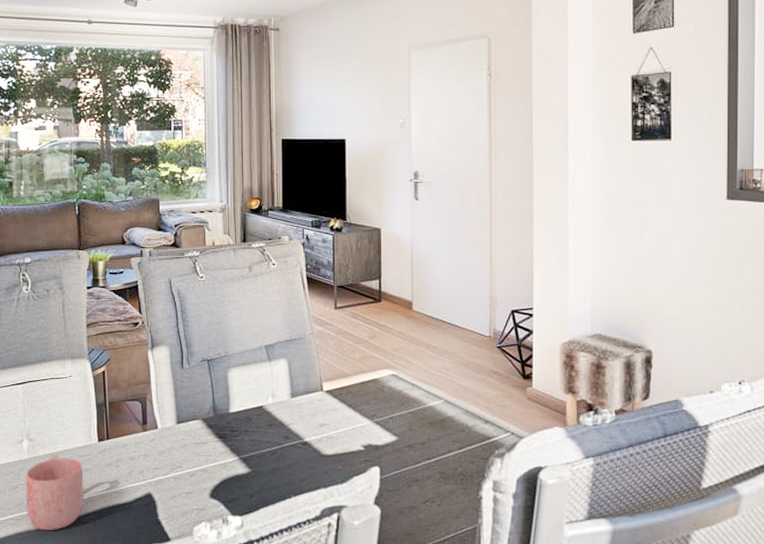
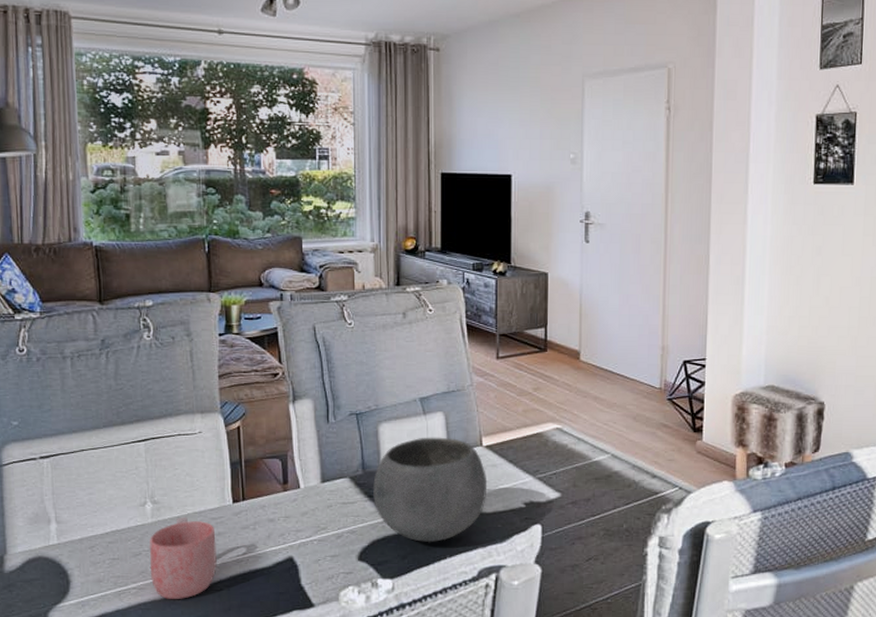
bowl: none [222,382,328,483] -> present [372,437,488,543]

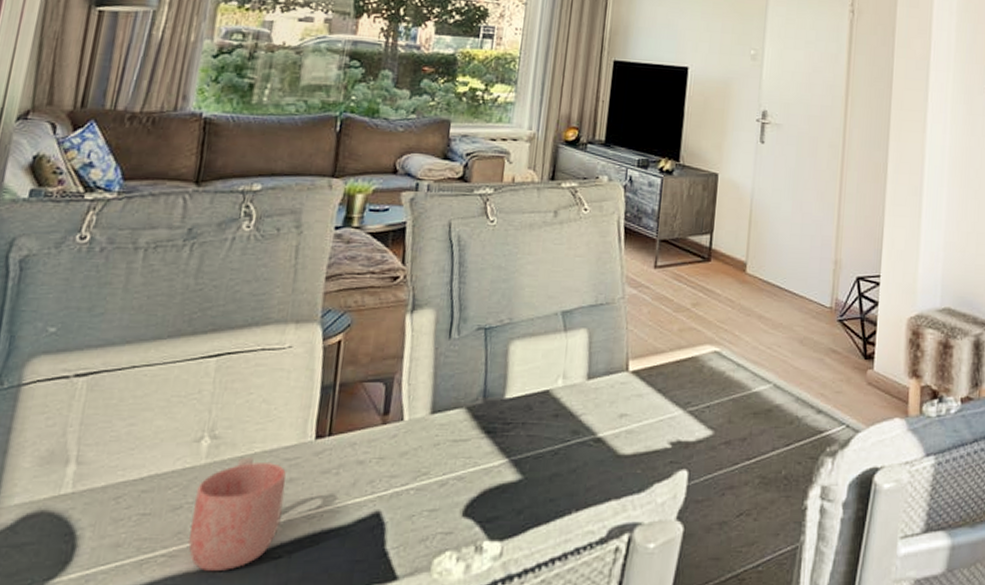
bowl: present [372,437,488,543] -> none [491,358,630,493]

